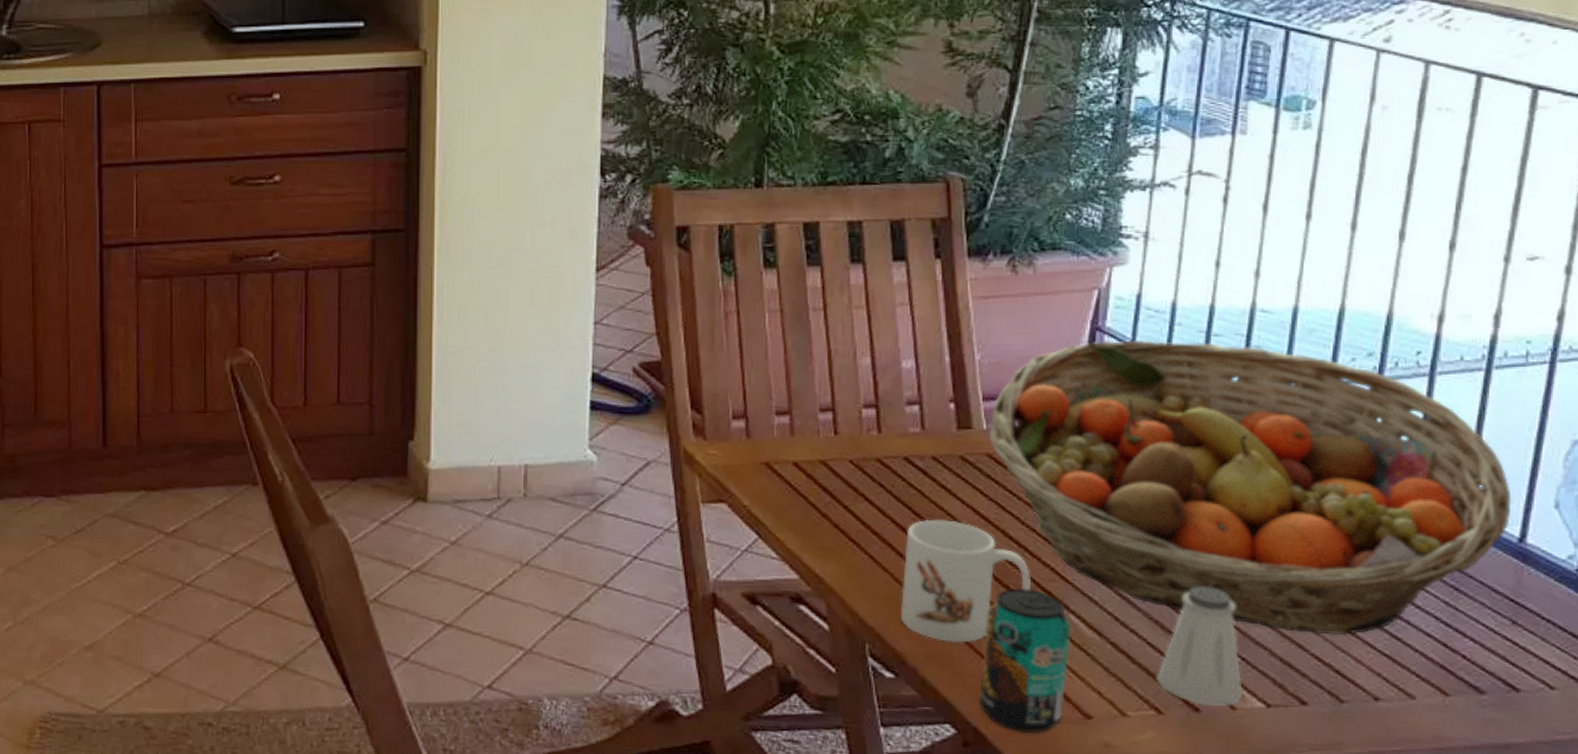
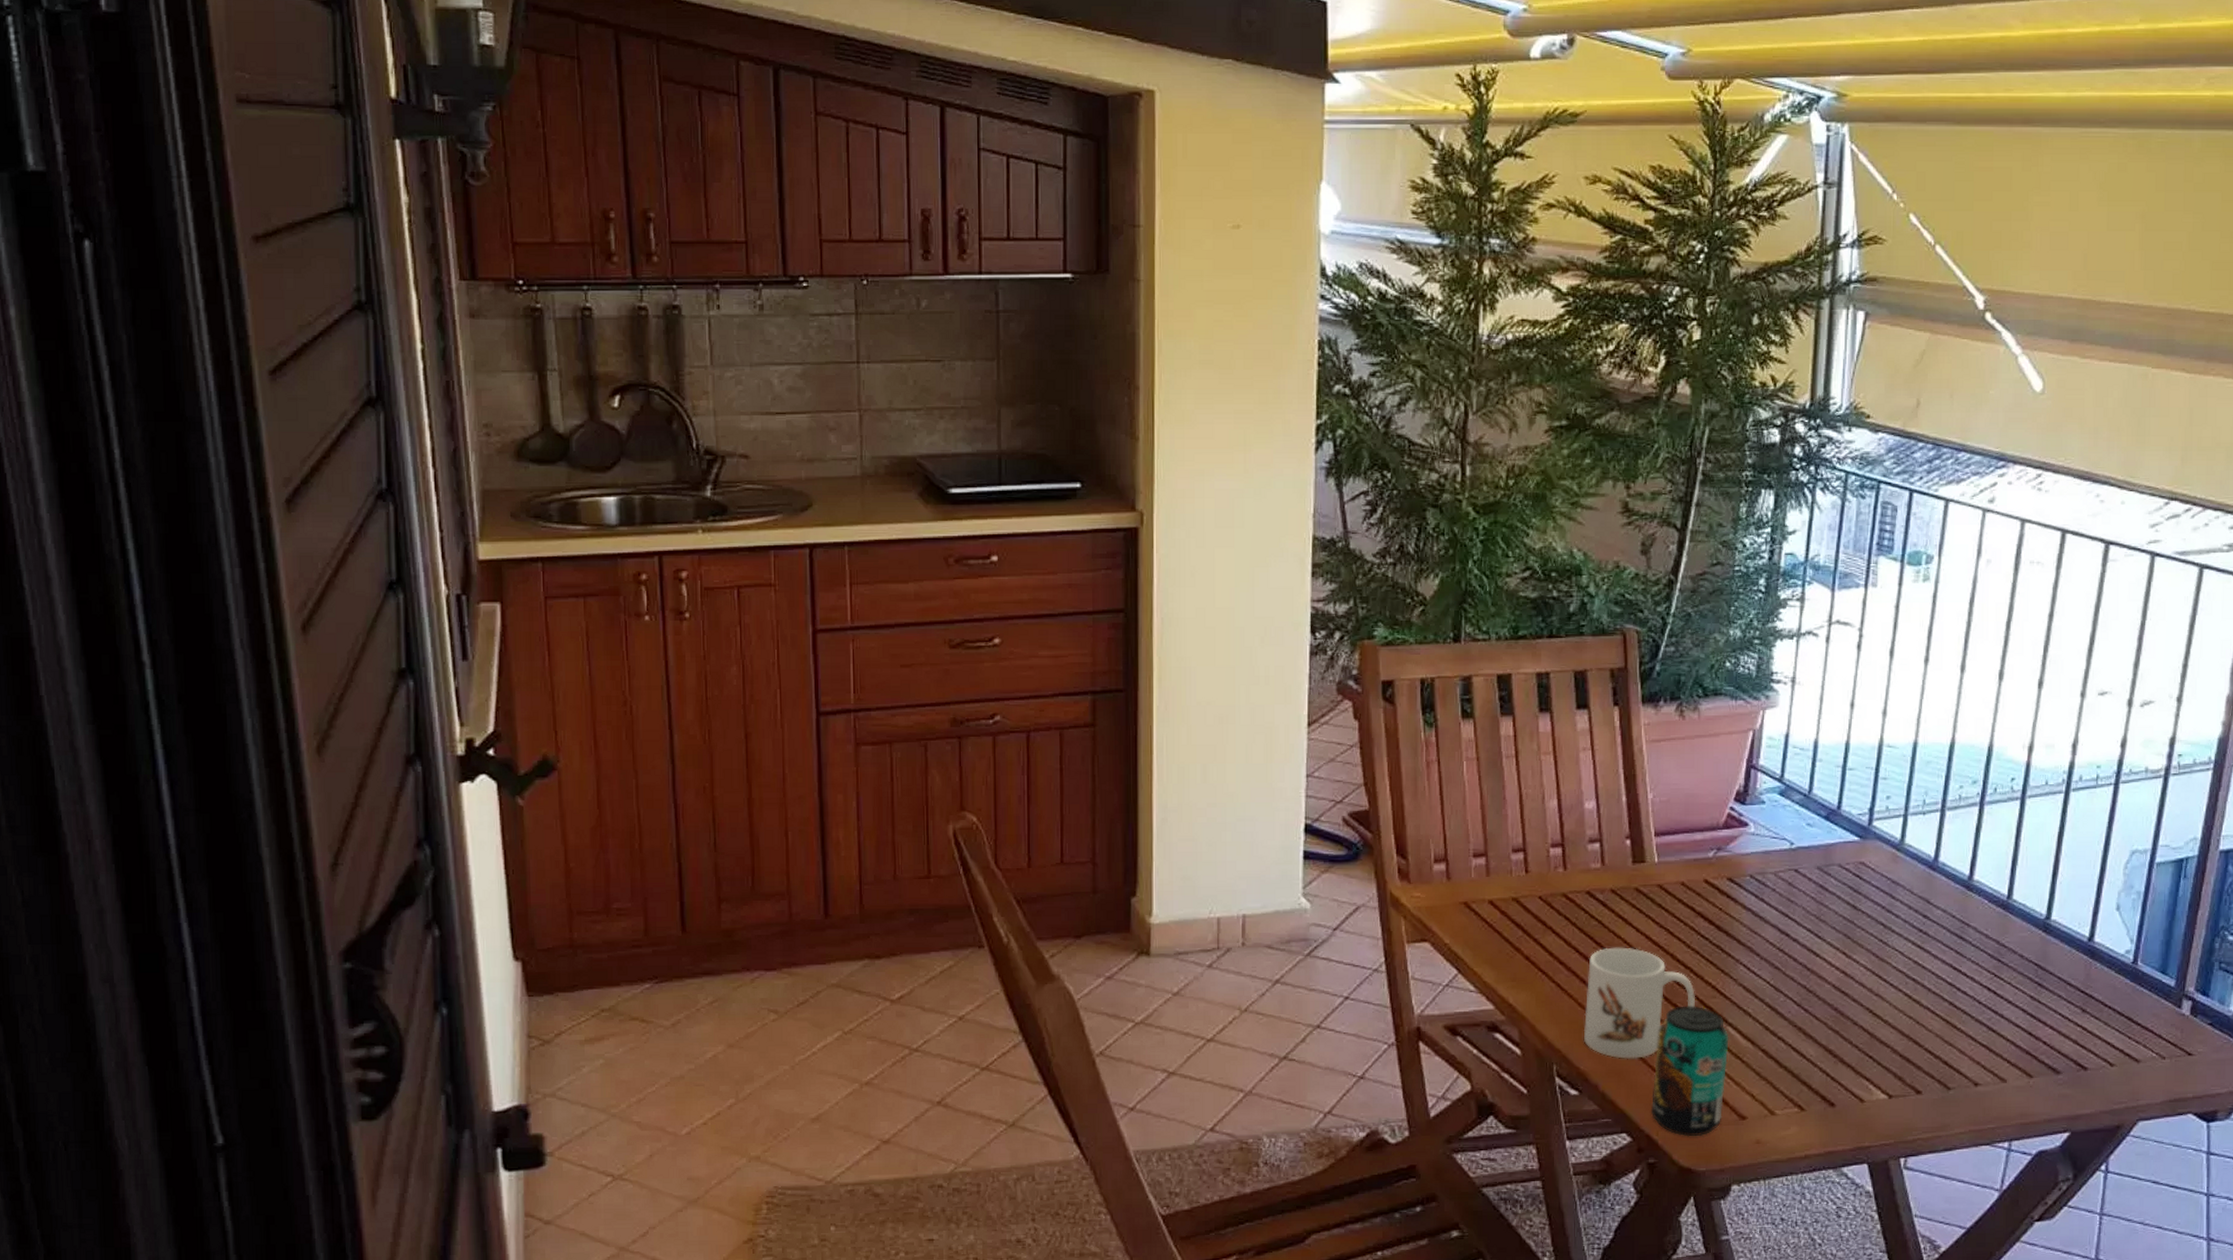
fruit basket: present [988,339,1512,635] -> none [1659,775,2084,1031]
saltshaker: present [1156,586,1243,707] -> none [1799,995,1870,1101]

